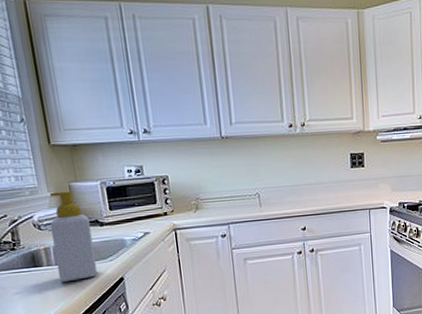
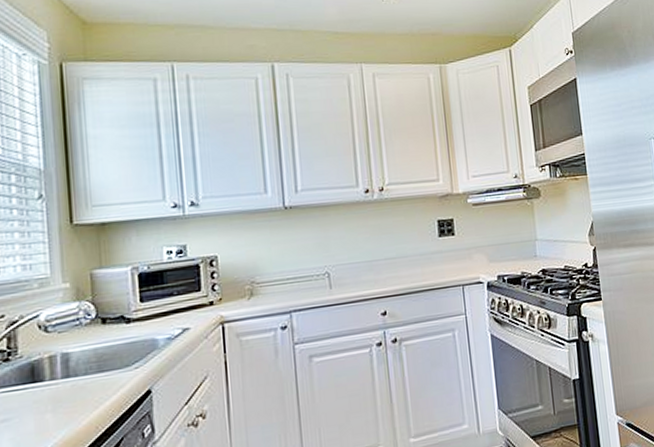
soap bottle: present [49,191,98,283] -> none [61,280,118,402]

